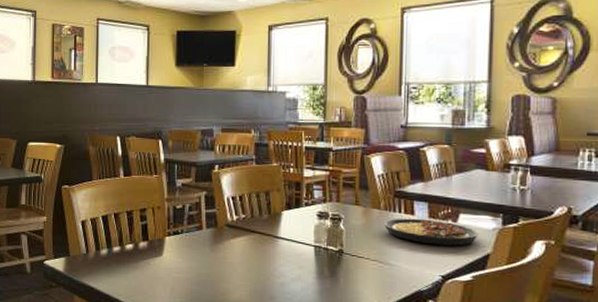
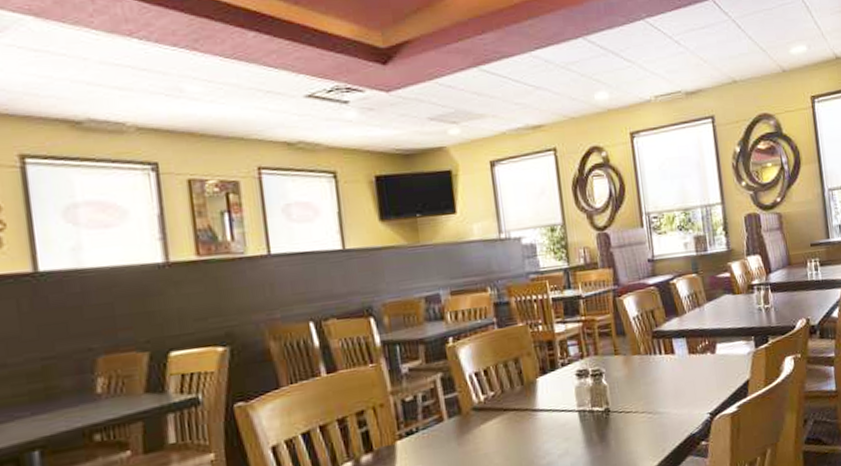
plate: present [384,218,478,246] -> none [647,355,736,383]

